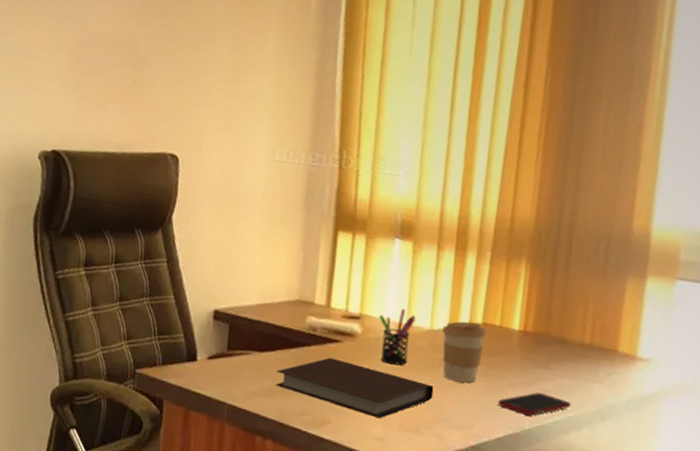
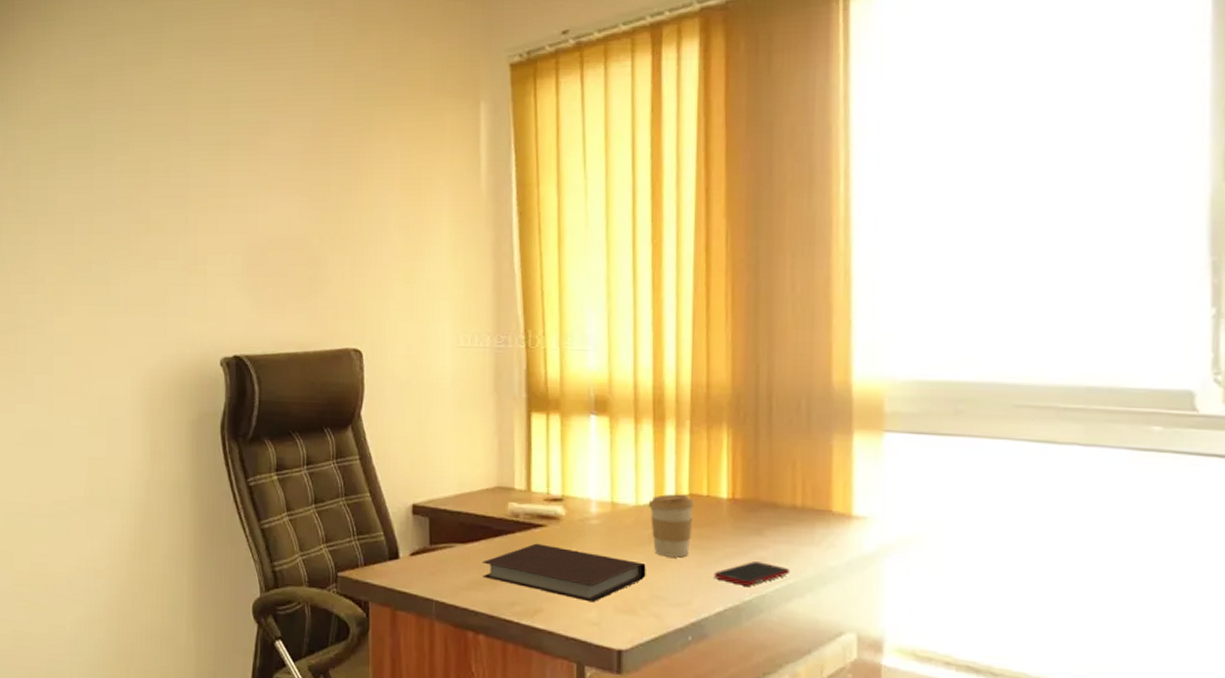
pen holder: present [379,309,416,366] -> none [582,487,620,546]

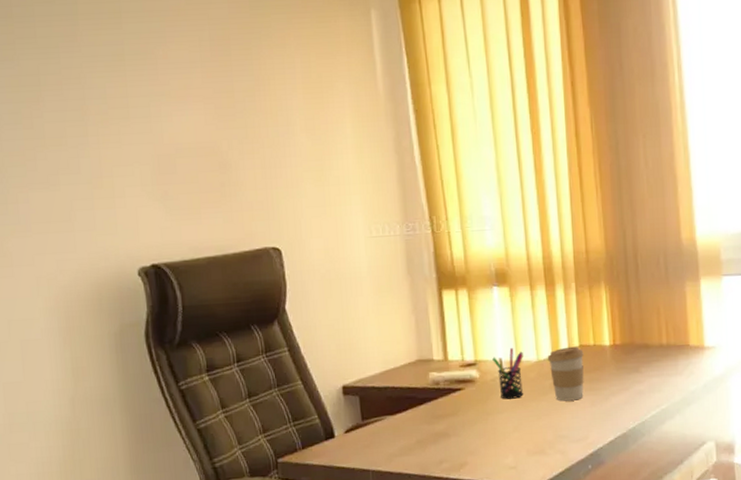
notebook: present [482,543,646,603] -> none [411,405,551,450]
pen holder: none [582,487,620,546] -> present [492,348,523,399]
cell phone: present [713,561,790,586] -> none [604,394,662,416]

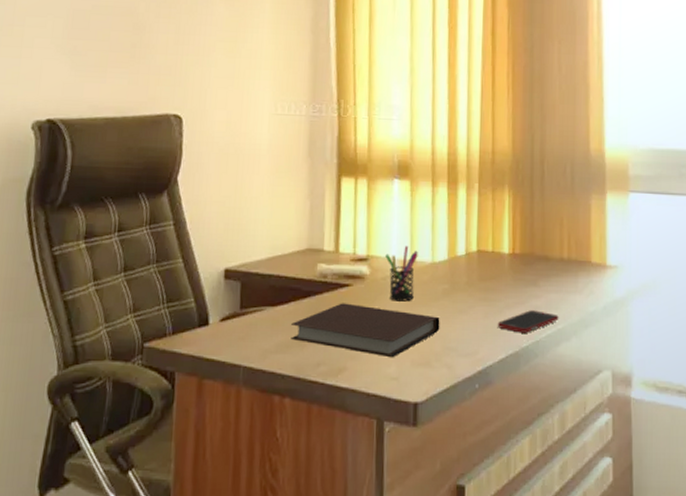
notebook: none [411,405,551,450] -> present [290,303,440,358]
coffee cup: present [547,346,584,402] -> none [442,251,481,310]
cell phone: none [604,394,662,416] -> present [497,310,559,333]

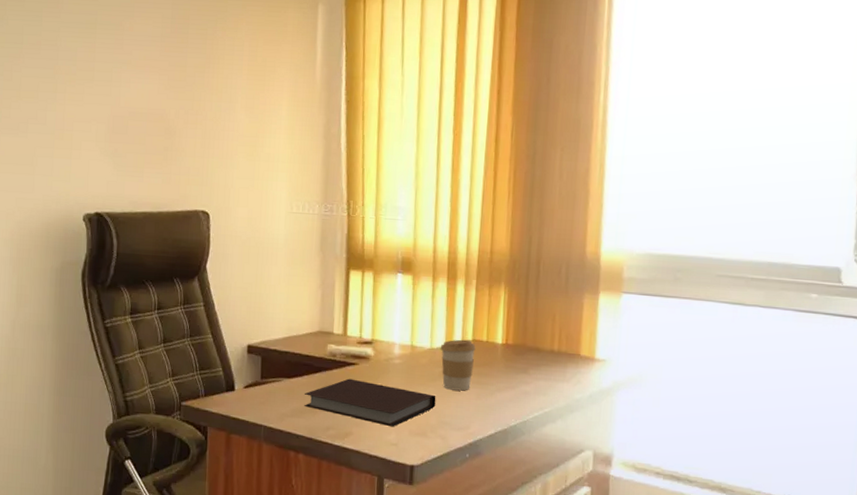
pen holder: present [385,246,418,302] -> none [388,333,418,381]
coffee cup: none [442,251,481,310] -> present [440,339,476,391]
cell phone: present [497,310,559,333] -> none [488,394,546,414]

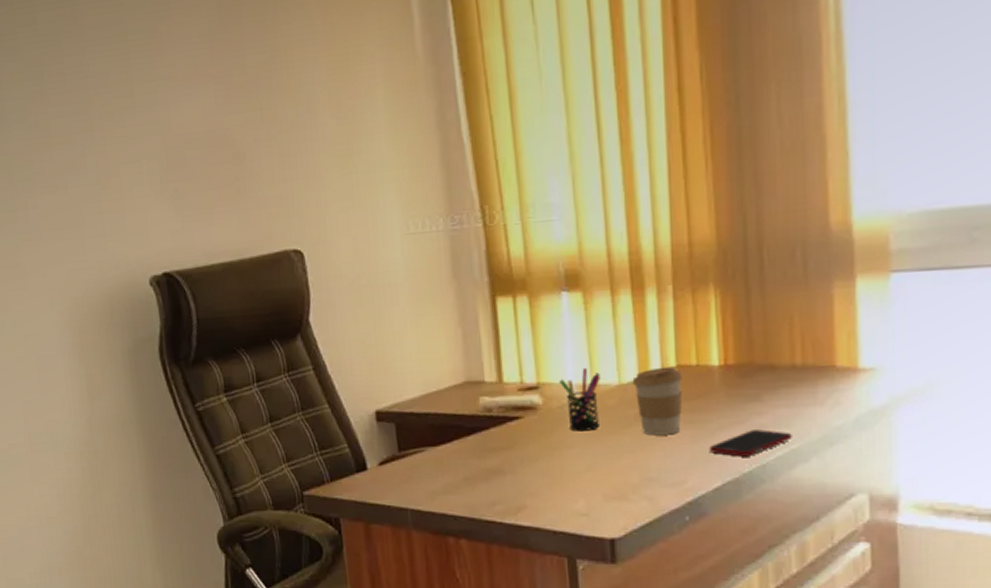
notebook: present [304,378,436,427] -> none [457,437,635,493]
pen holder: none [388,333,418,381] -> present [559,368,600,432]
cell phone: none [488,394,546,414] -> present [709,429,792,457]

